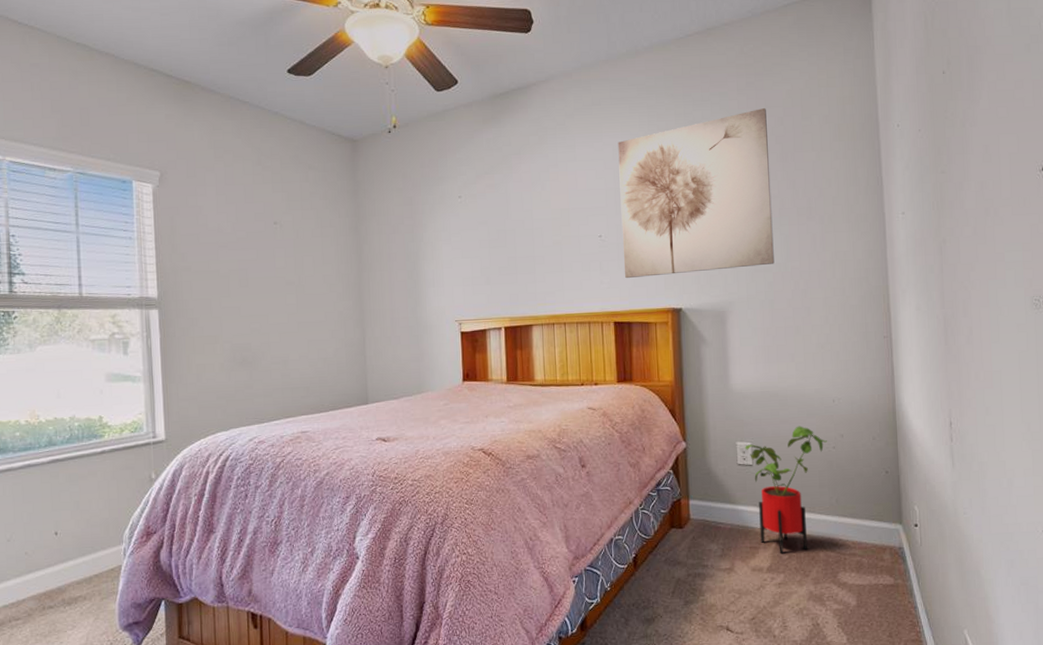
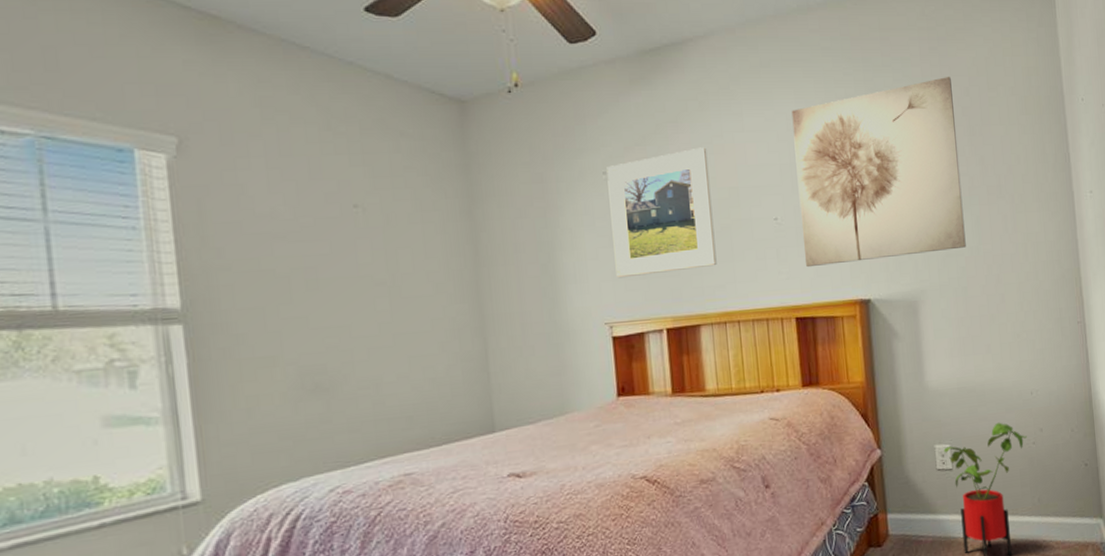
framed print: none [462,175,548,284] -> present [606,147,717,278]

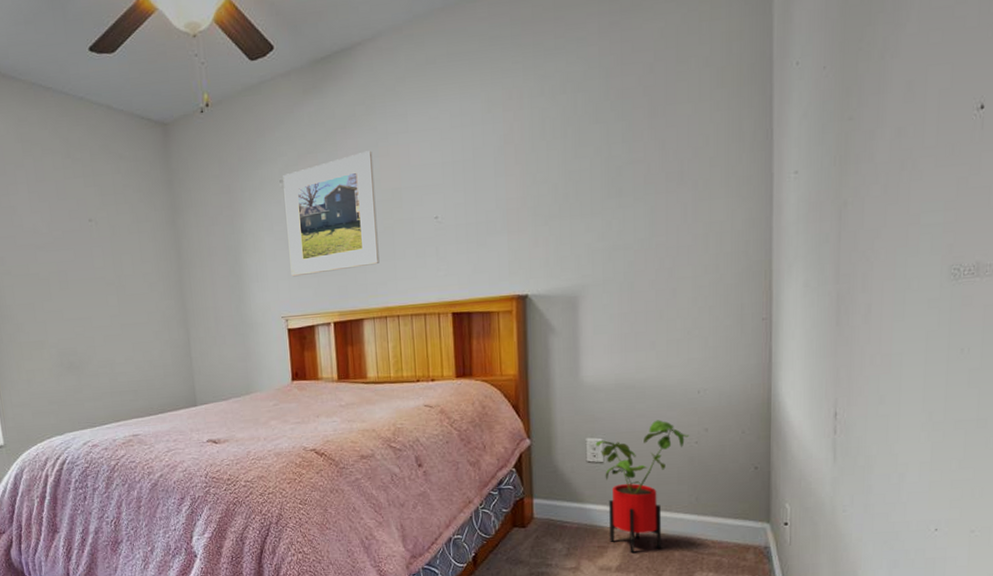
wall art: present [791,76,966,268] -> none [456,52,636,264]

